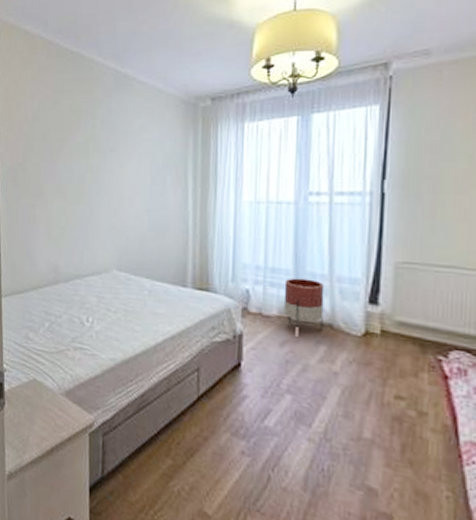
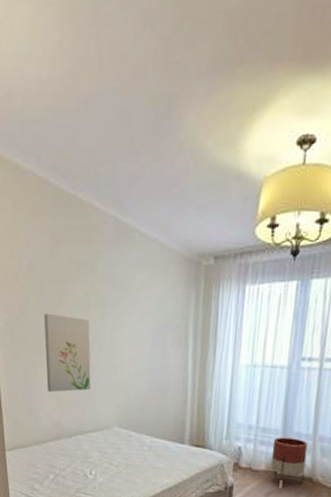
wall art: none [45,159,90,236] -> present [44,313,91,393]

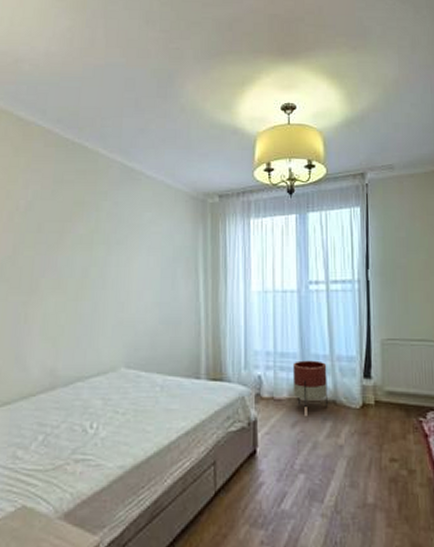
wall art: present [44,313,91,393] -> none [40,251,94,336]

